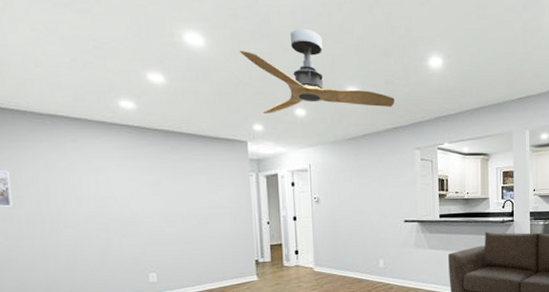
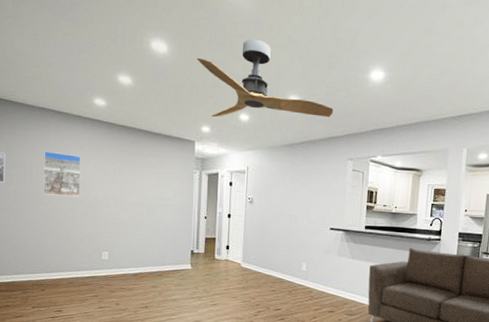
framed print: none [61,164,114,216] -> present [44,150,81,197]

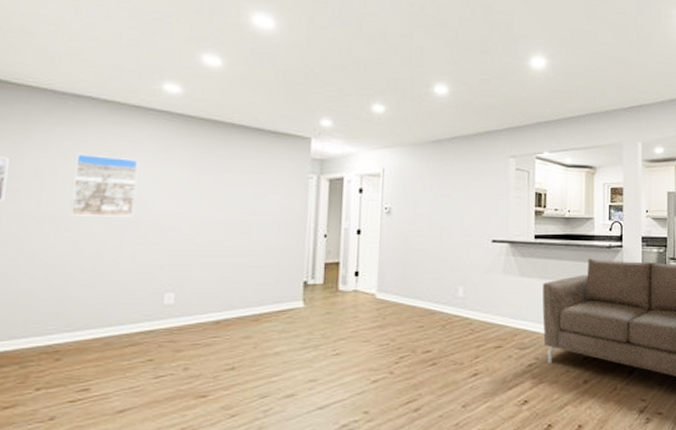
ceiling fan: present [196,39,334,117] -> none [314,17,490,108]

